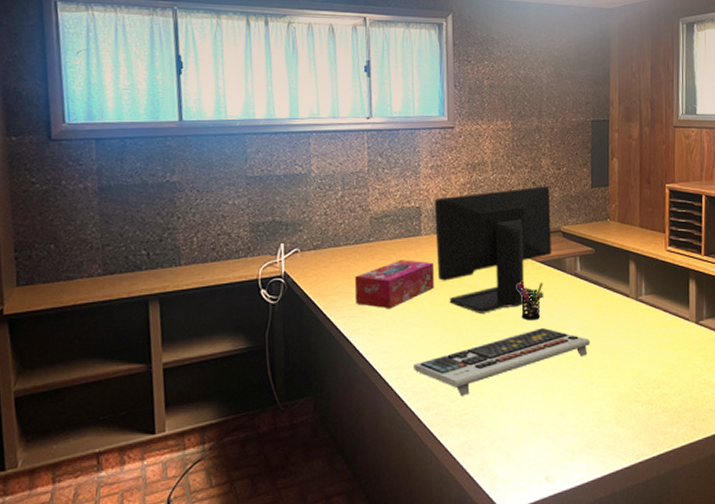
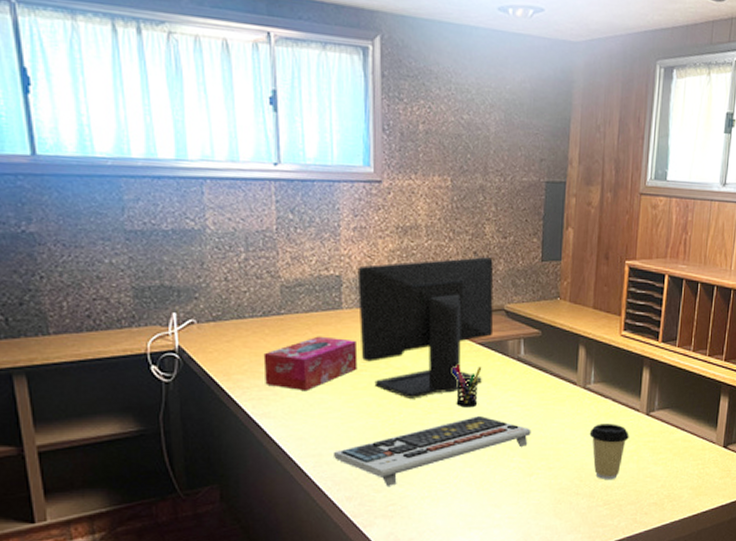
coffee cup: none [644,333,682,388] -> present [589,424,629,480]

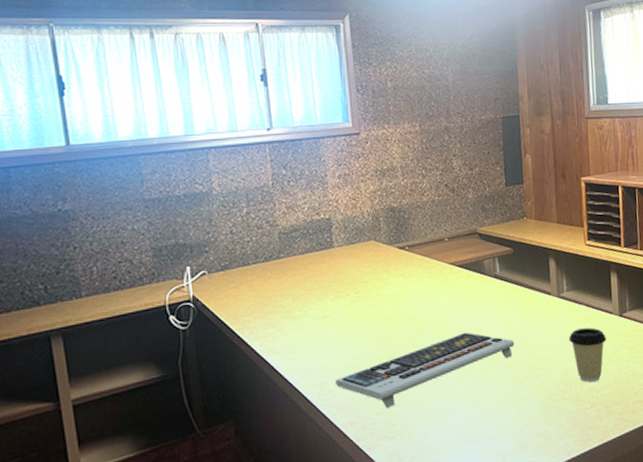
tissue box: present [263,336,358,390] -> none [267,273,351,325]
computer monitor: present [357,257,494,399] -> none [344,188,470,323]
pen holder: present [451,365,482,408] -> none [435,287,463,326]

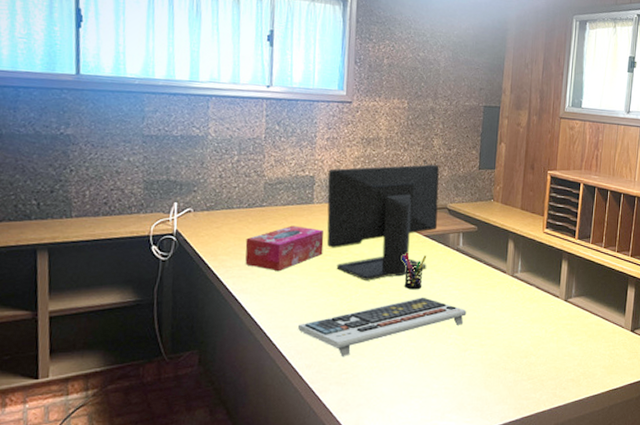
tissue box: none [267,273,351,325] -> present [245,225,324,271]
computer monitor: none [344,188,470,323] -> present [326,164,439,281]
pen holder: none [435,287,463,326] -> present [401,253,427,290]
coffee cup: present [568,327,607,383] -> none [516,307,550,358]

